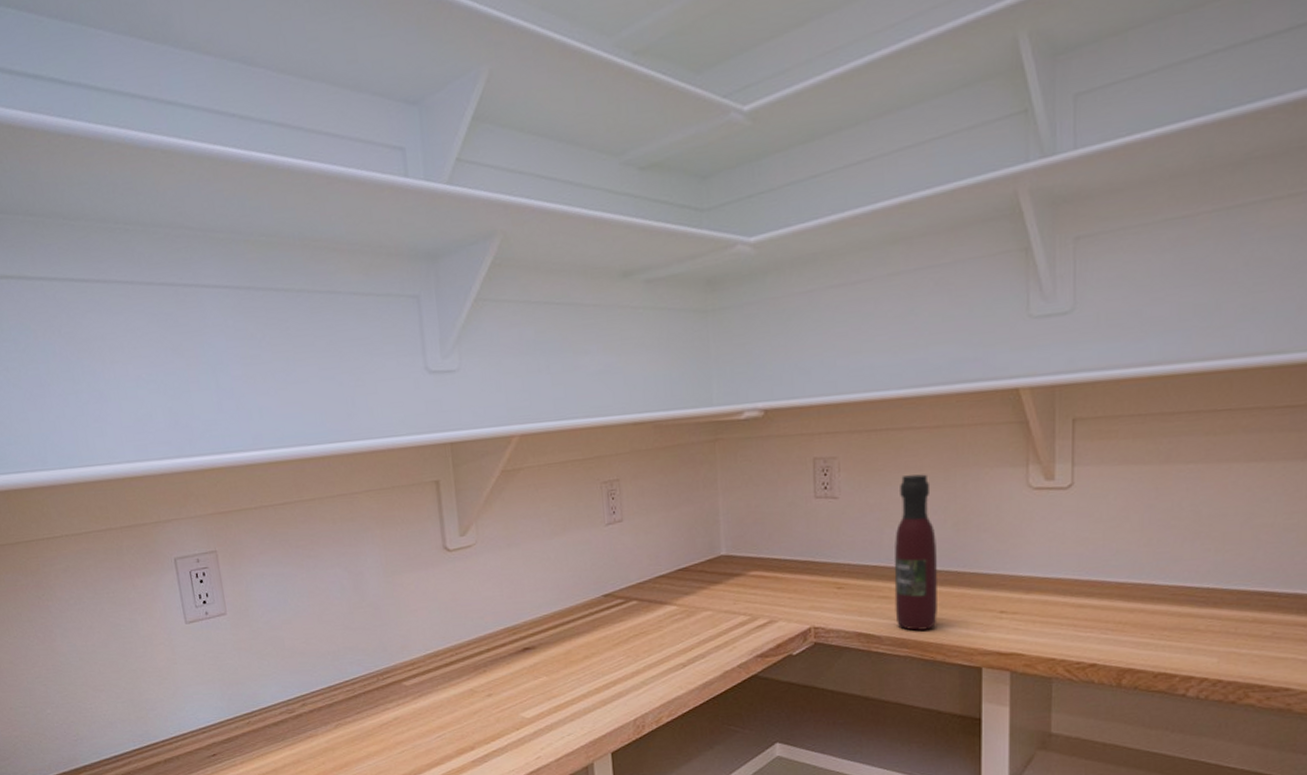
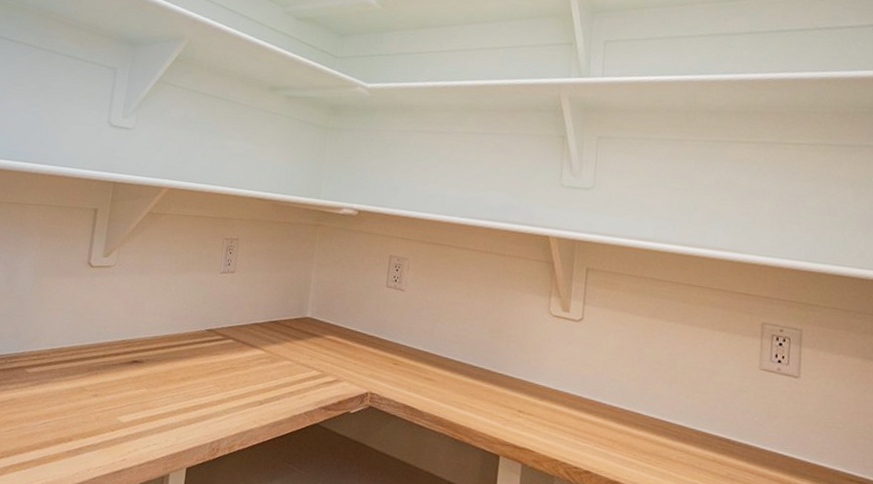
wine bottle: present [894,474,937,631] -> none [436,284,476,414]

